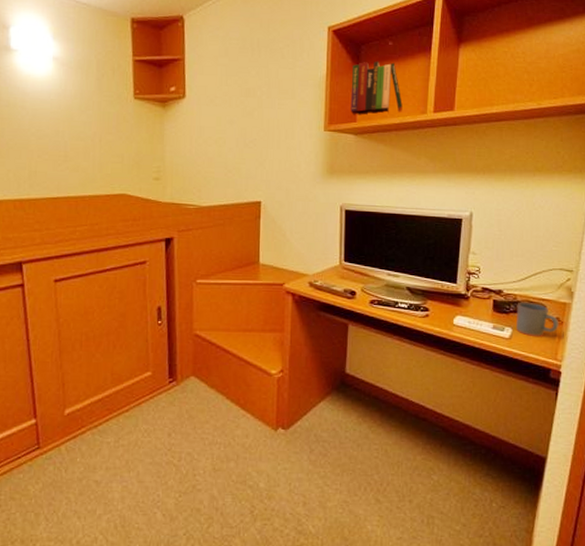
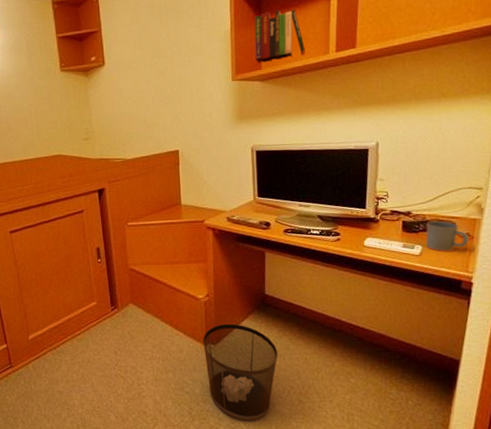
waste bin: none [272,405,356,523] -> present [203,323,278,421]

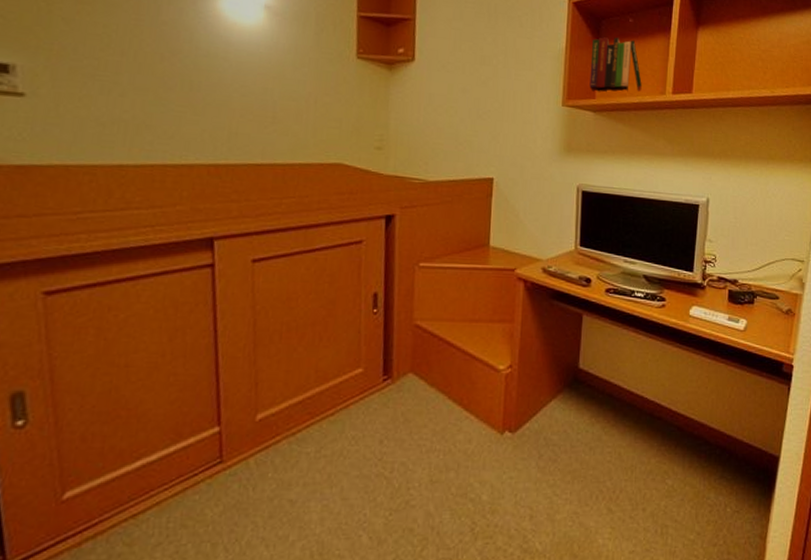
waste bin: present [203,323,278,421] -> none [498,404,588,539]
mug: present [426,220,470,252] -> none [751,292,791,328]

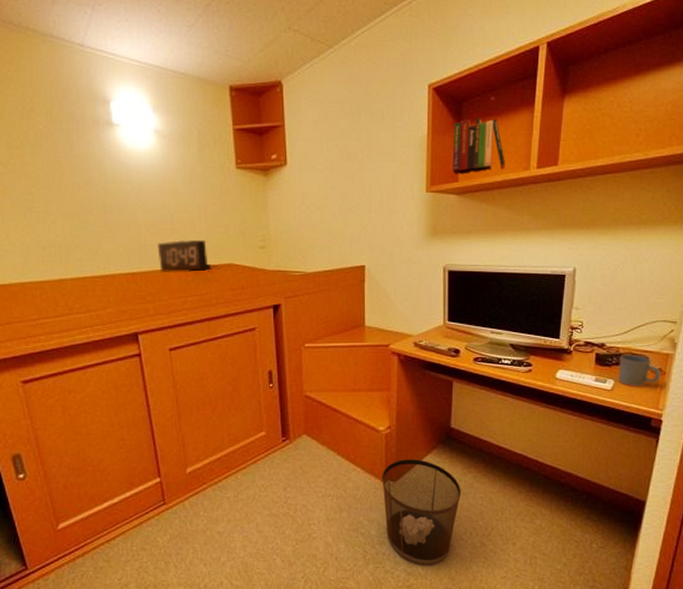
alarm clock: none [252,131,317,170] -> present [157,240,212,272]
waste bin: none [498,404,588,539] -> present [382,458,461,565]
mug: none [751,292,791,328] -> present [618,354,661,387]

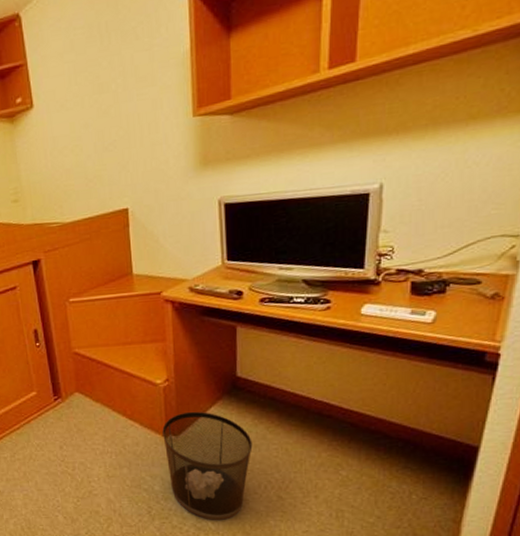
books: present [452,118,505,175] -> none [221,15,288,91]
mug: present [618,354,661,387] -> none [441,279,499,318]

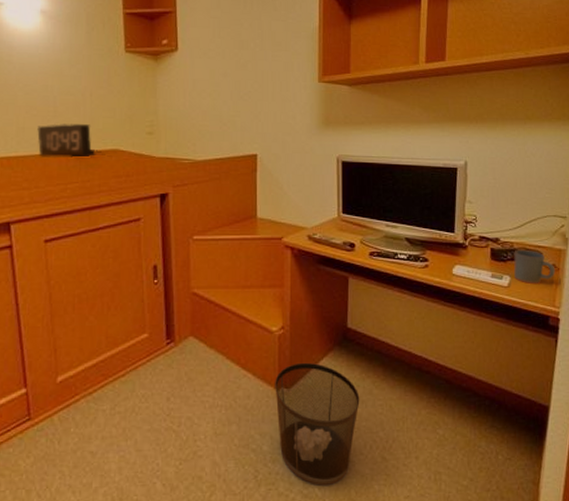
mug: none [441,279,499,318] -> present [514,249,556,284]

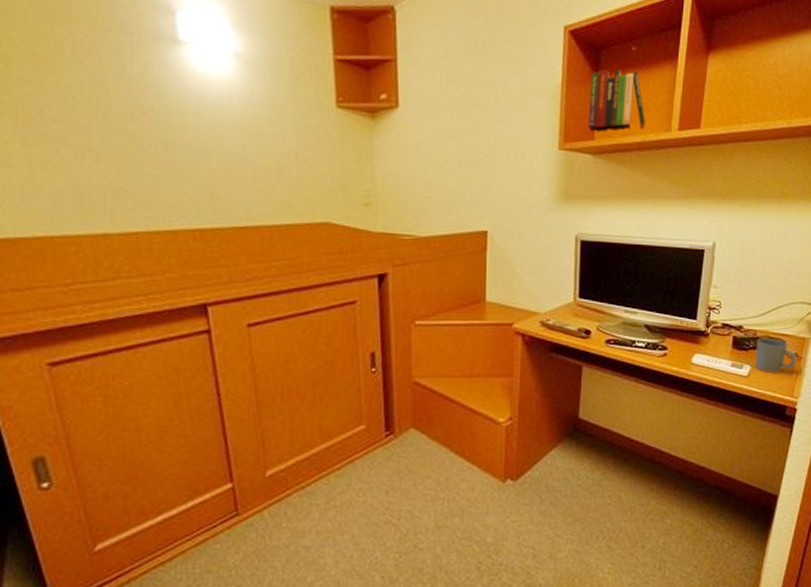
alarm clock: present [37,124,96,158] -> none [235,191,304,231]
waste bin: present [275,362,360,486] -> none [500,454,588,575]
books: none [344,13,395,67] -> present [588,69,645,133]

